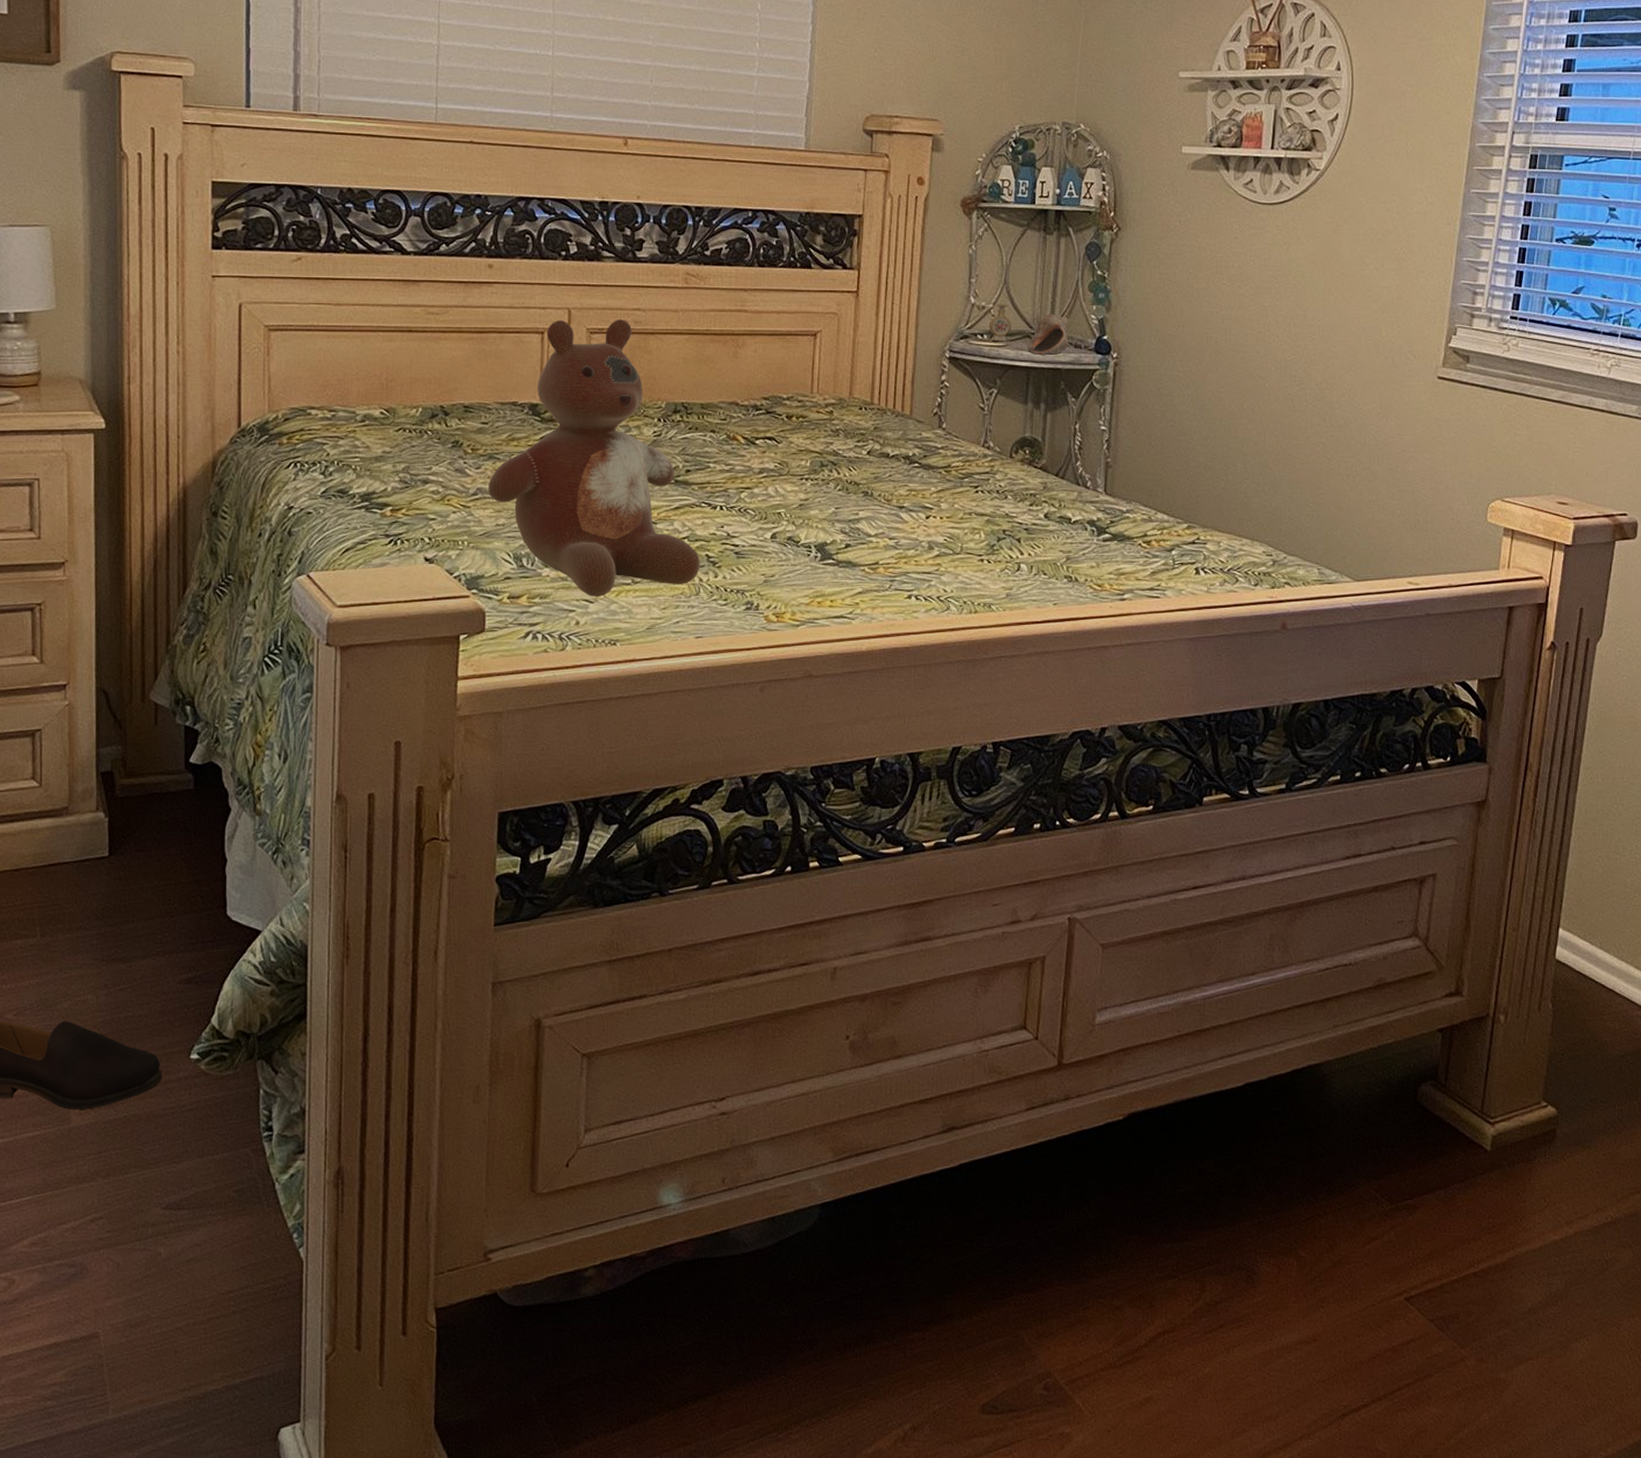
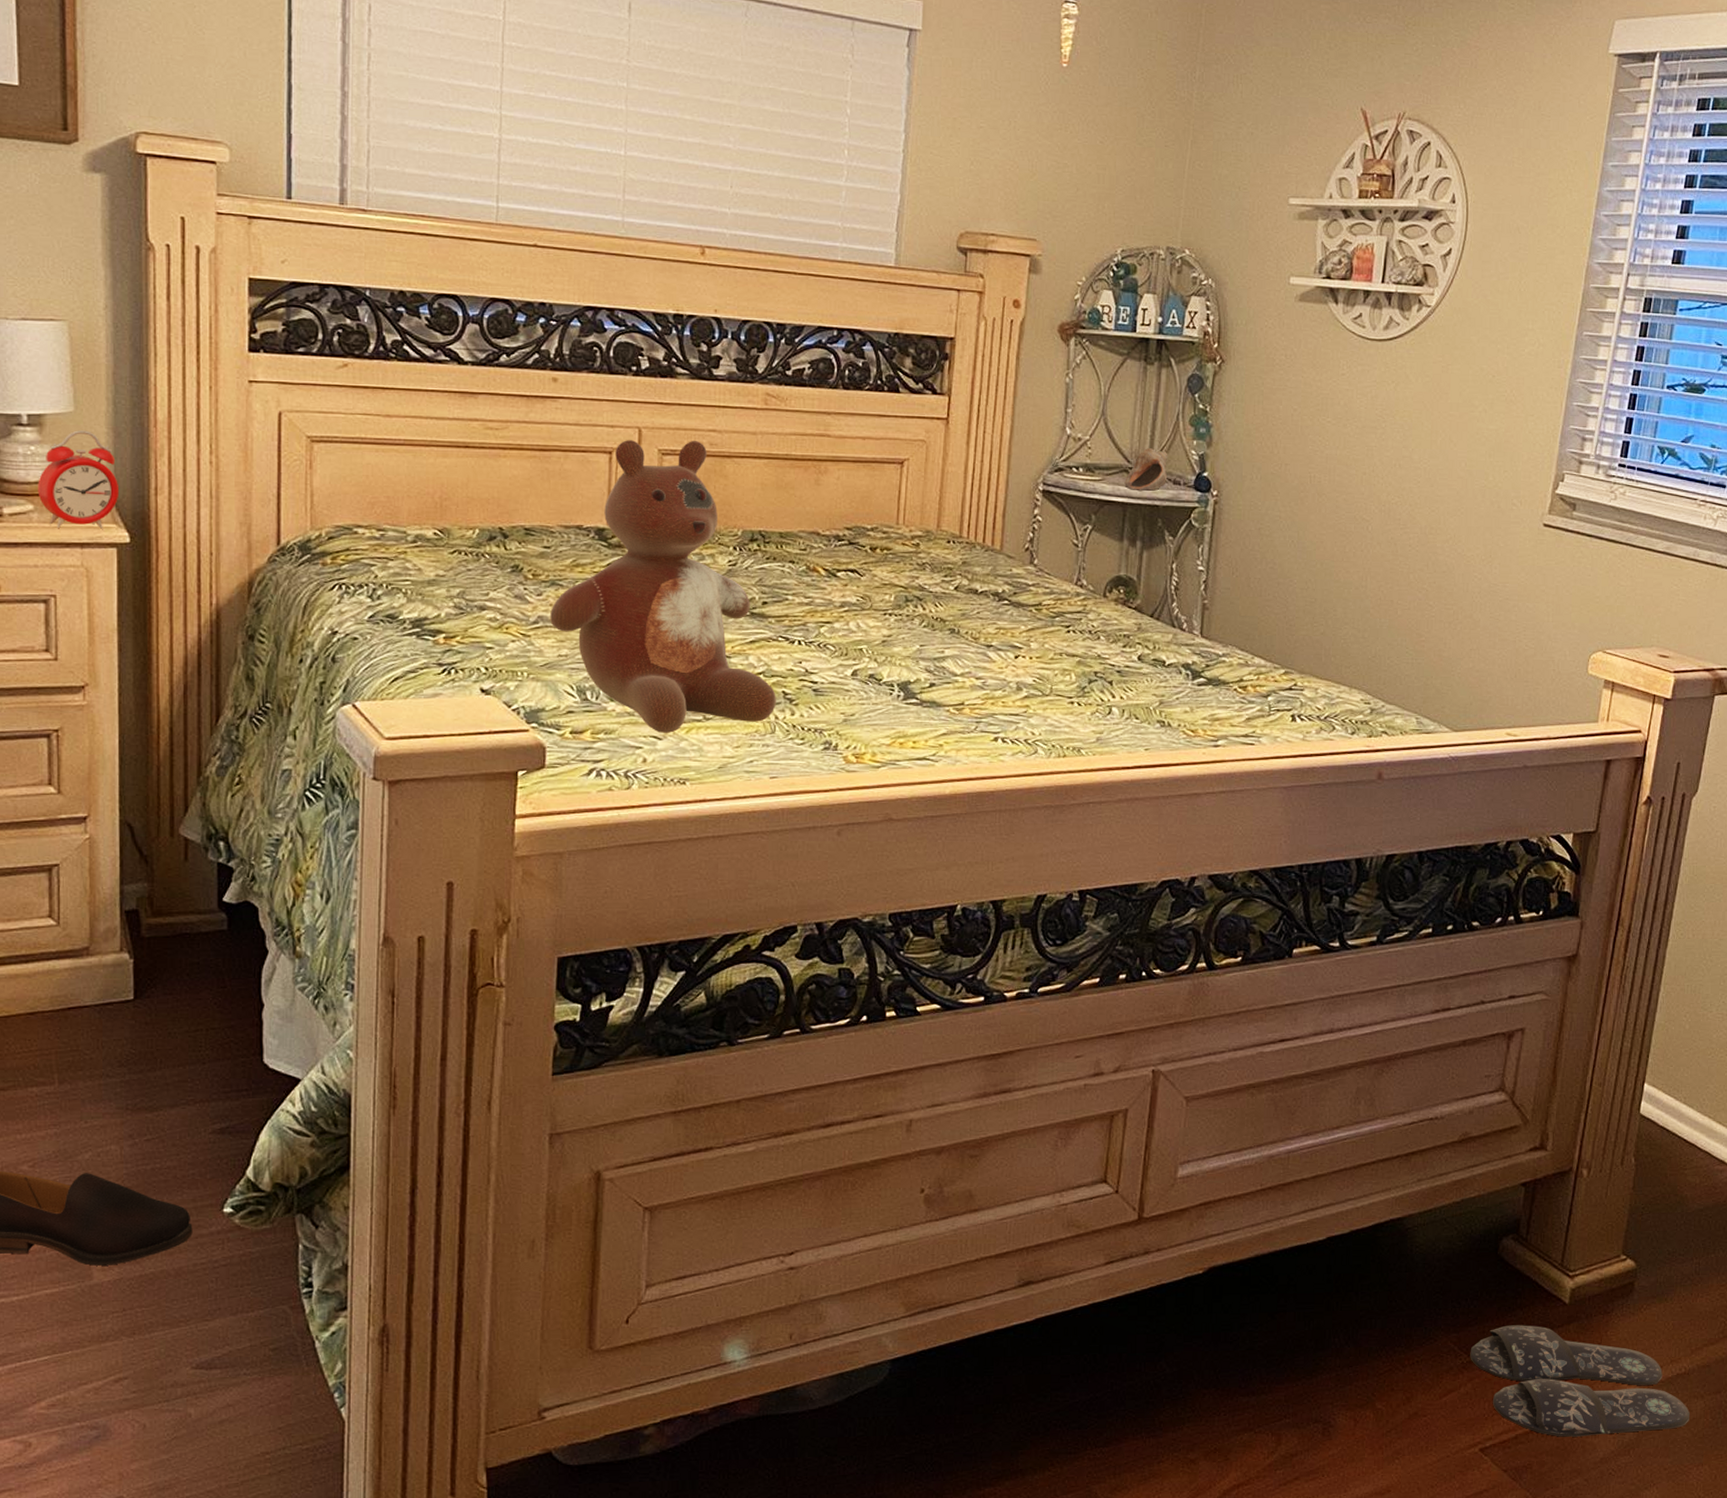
alarm clock: none [23,326,96,416] -> present [38,430,120,529]
decorative bottle: present [989,304,1011,342] -> none [1085,436,1108,476]
slippers: none [1392,1172,1618,1287] -> present [1470,1325,1690,1437]

